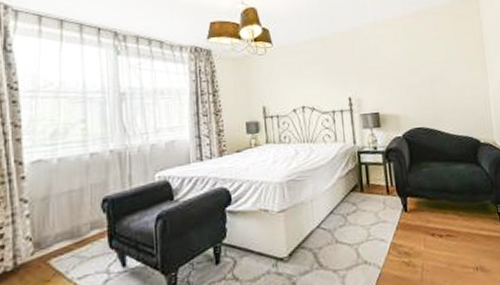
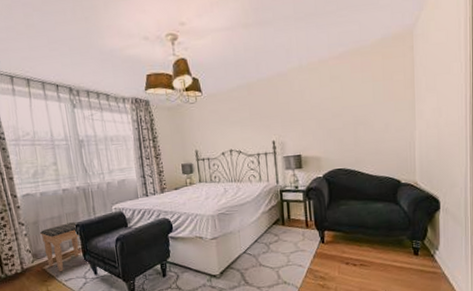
footstool: none [48,195,108,267] -> present [39,221,81,272]

